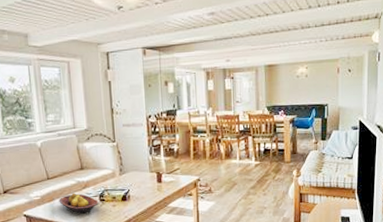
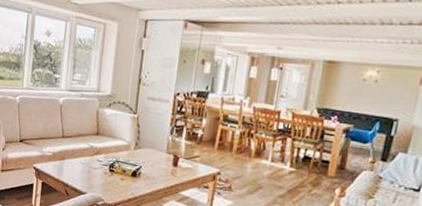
fruit bowl: present [59,193,99,214] -> none [69,156,108,181]

